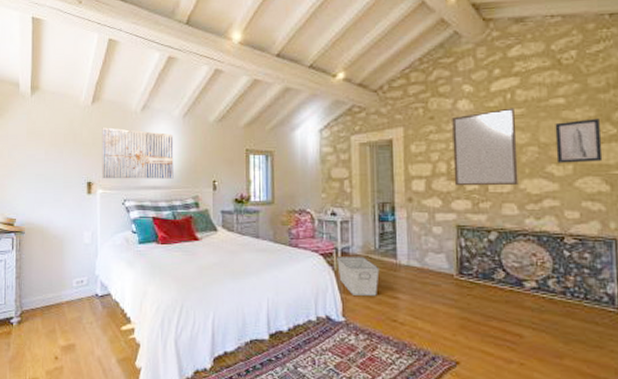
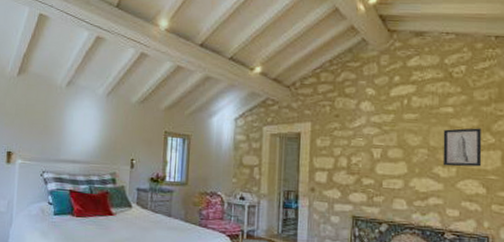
wall art: present [101,127,174,179] -> none [22,99,96,154]
home mirror: present [452,108,518,186] -> none [353,112,410,184]

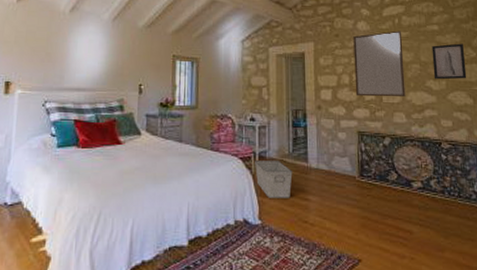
home mirror: none [353,112,410,184] -> present [353,31,406,98]

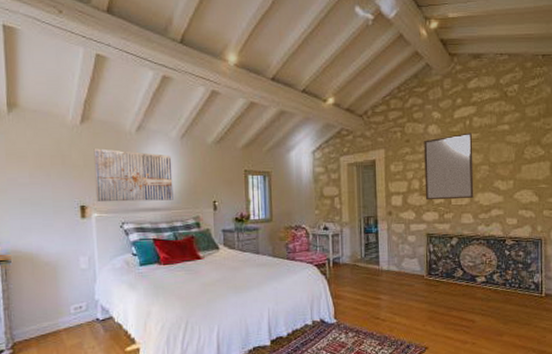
wall art: none [22,26,102,81] -> present [93,148,174,202]
storage bin: present [255,160,293,198] -> none [329,265,365,299]
wall art: present [431,43,467,80] -> none [501,142,534,180]

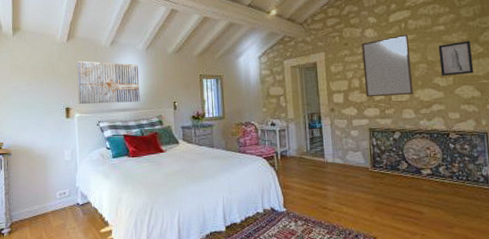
wall art: none [501,142,534,180] -> present [438,40,474,76]

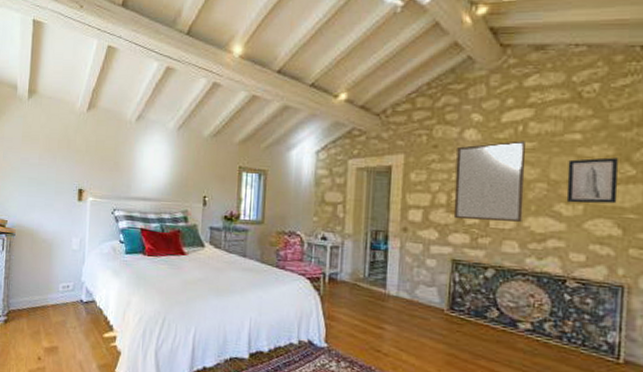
wall art: present [77,60,140,105] -> none [93,135,167,191]

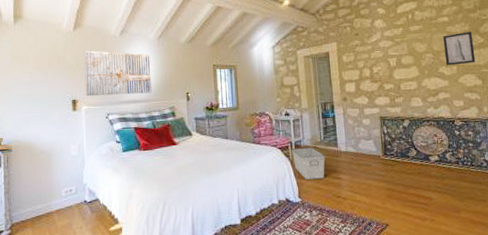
wall art: none [93,135,167,191] -> present [84,50,152,97]
storage bin: none [324,282,367,325] -> present [292,148,325,179]
home mirror: present [453,140,526,223] -> none [371,25,421,87]

